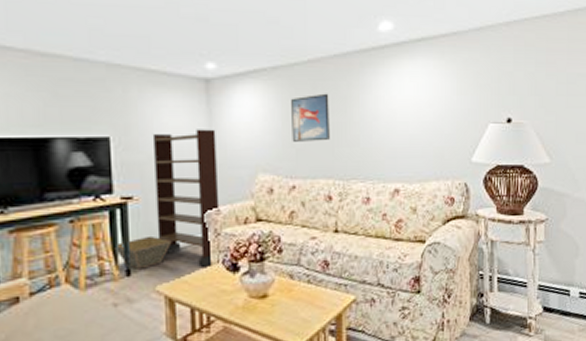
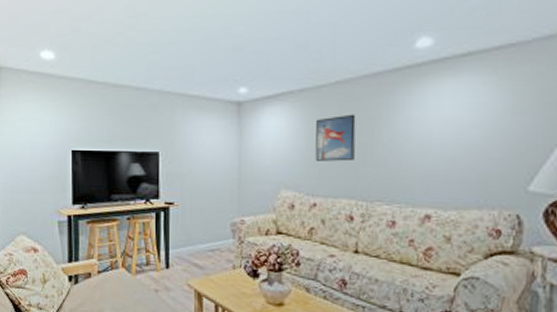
basket: present [114,235,172,269] -> none [158,236,203,264]
bookshelf: present [152,129,220,267] -> none [191,147,245,269]

